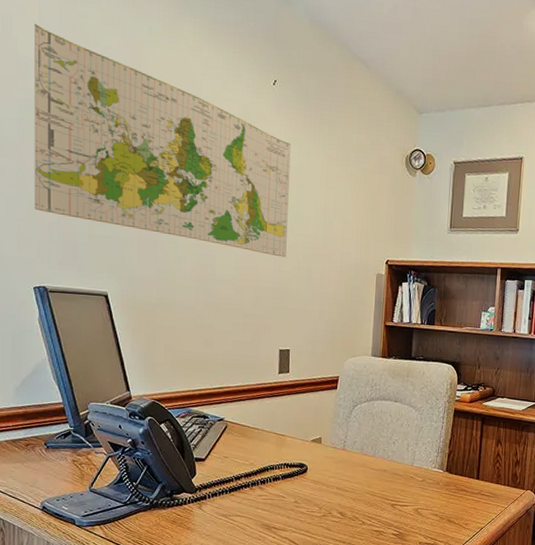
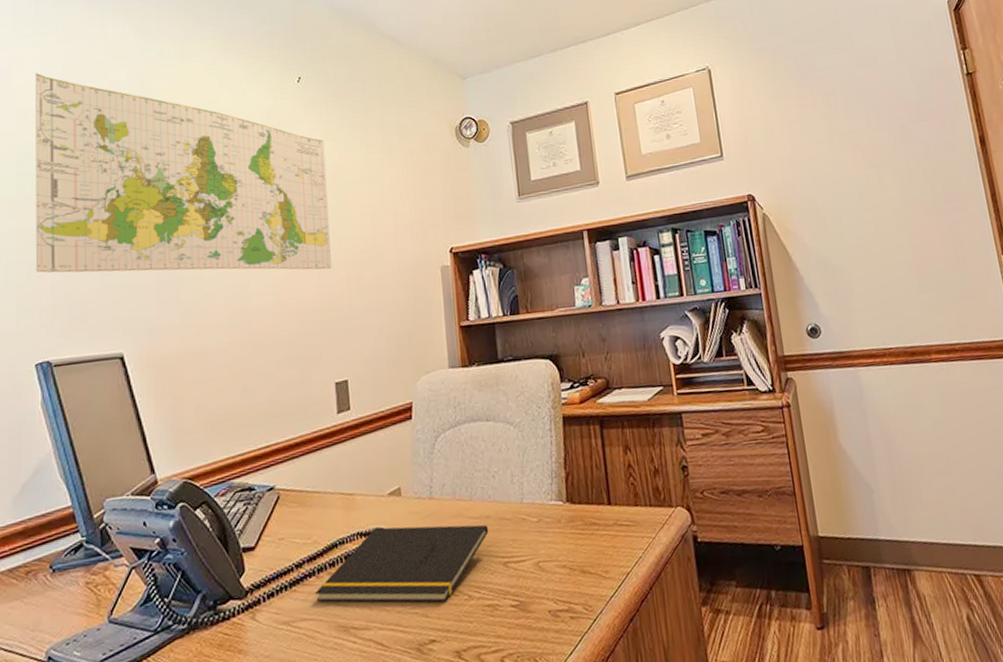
notepad: none [247,462,384,522] -> present [314,524,489,603]

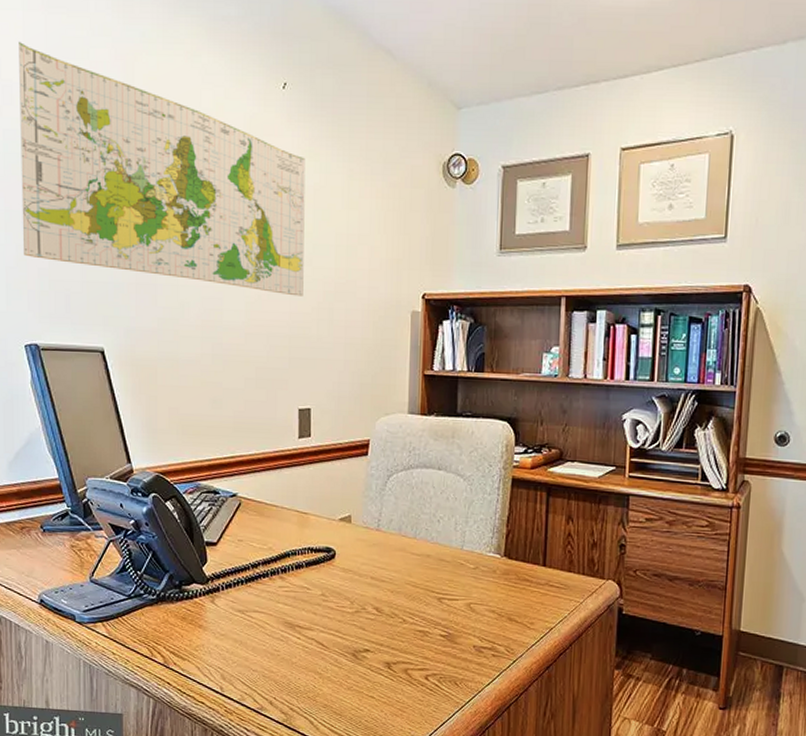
notepad: present [314,524,489,603] -> none [266,546,428,620]

